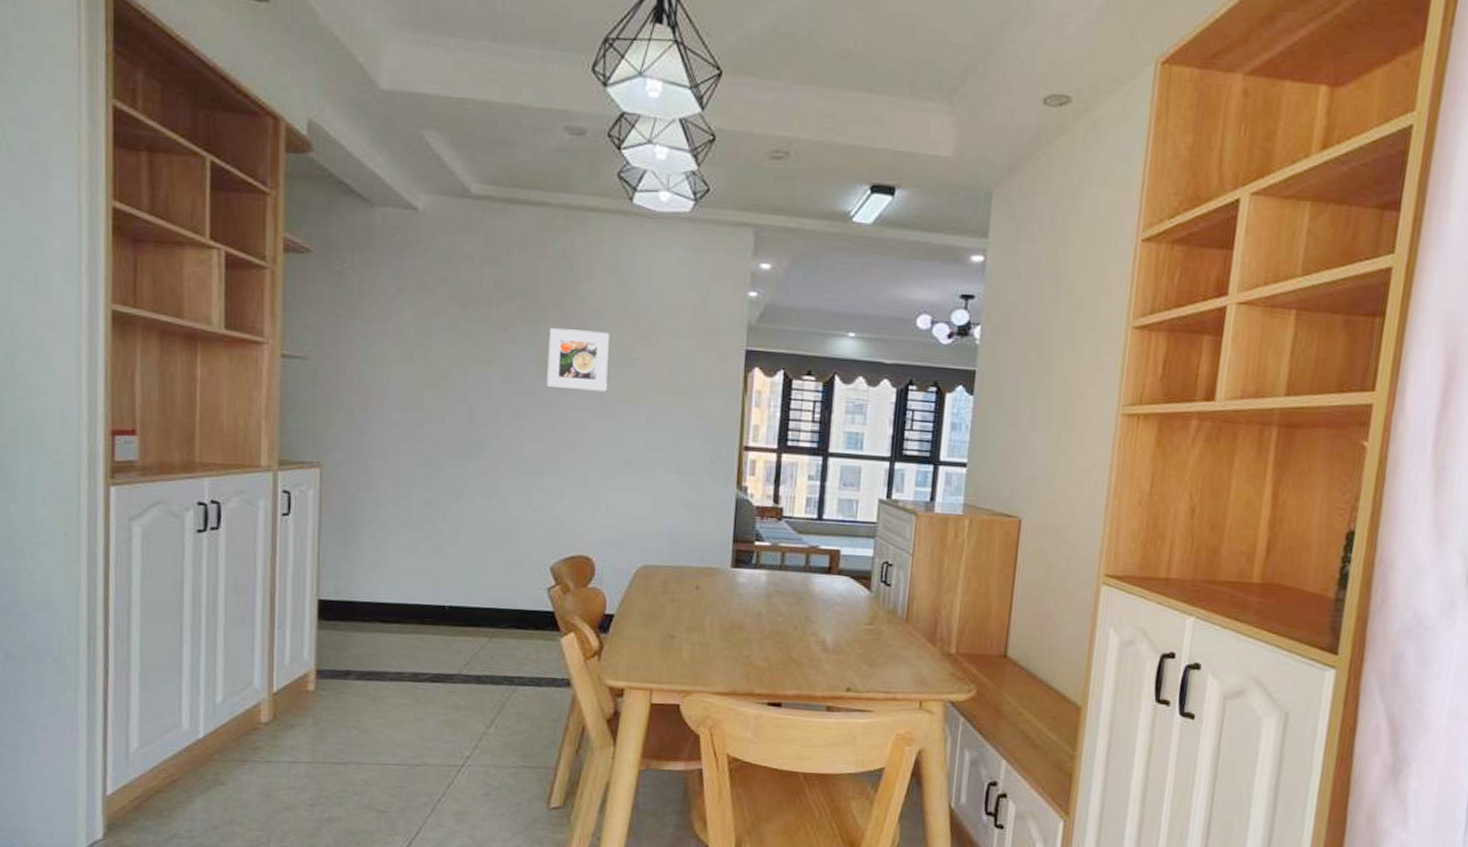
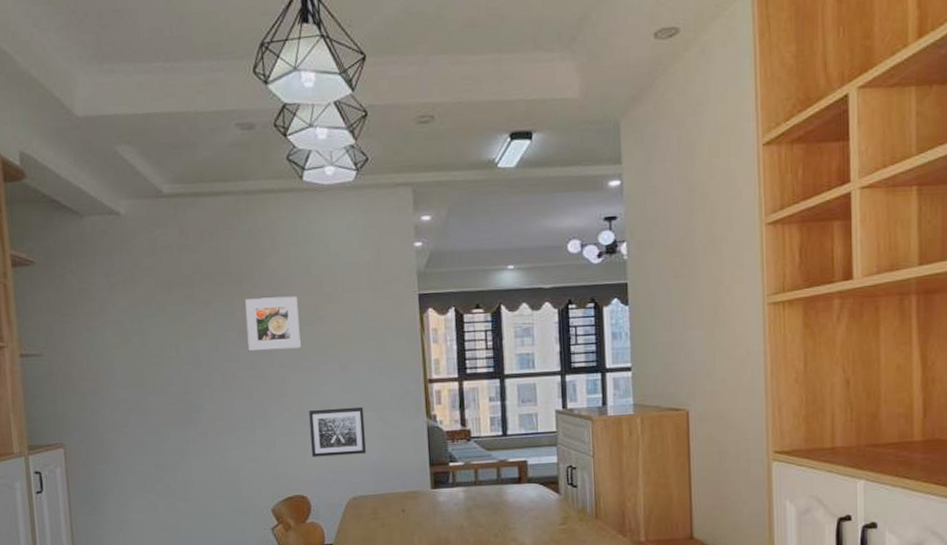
wall art: none [604,462,668,520] -> present [309,406,366,457]

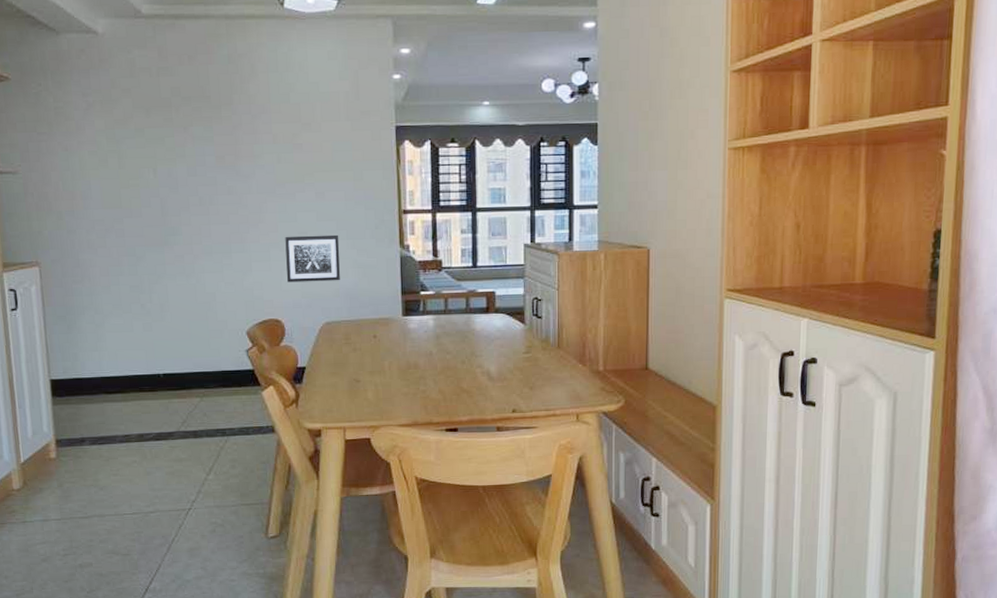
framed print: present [245,296,301,351] -> none [224,123,279,177]

